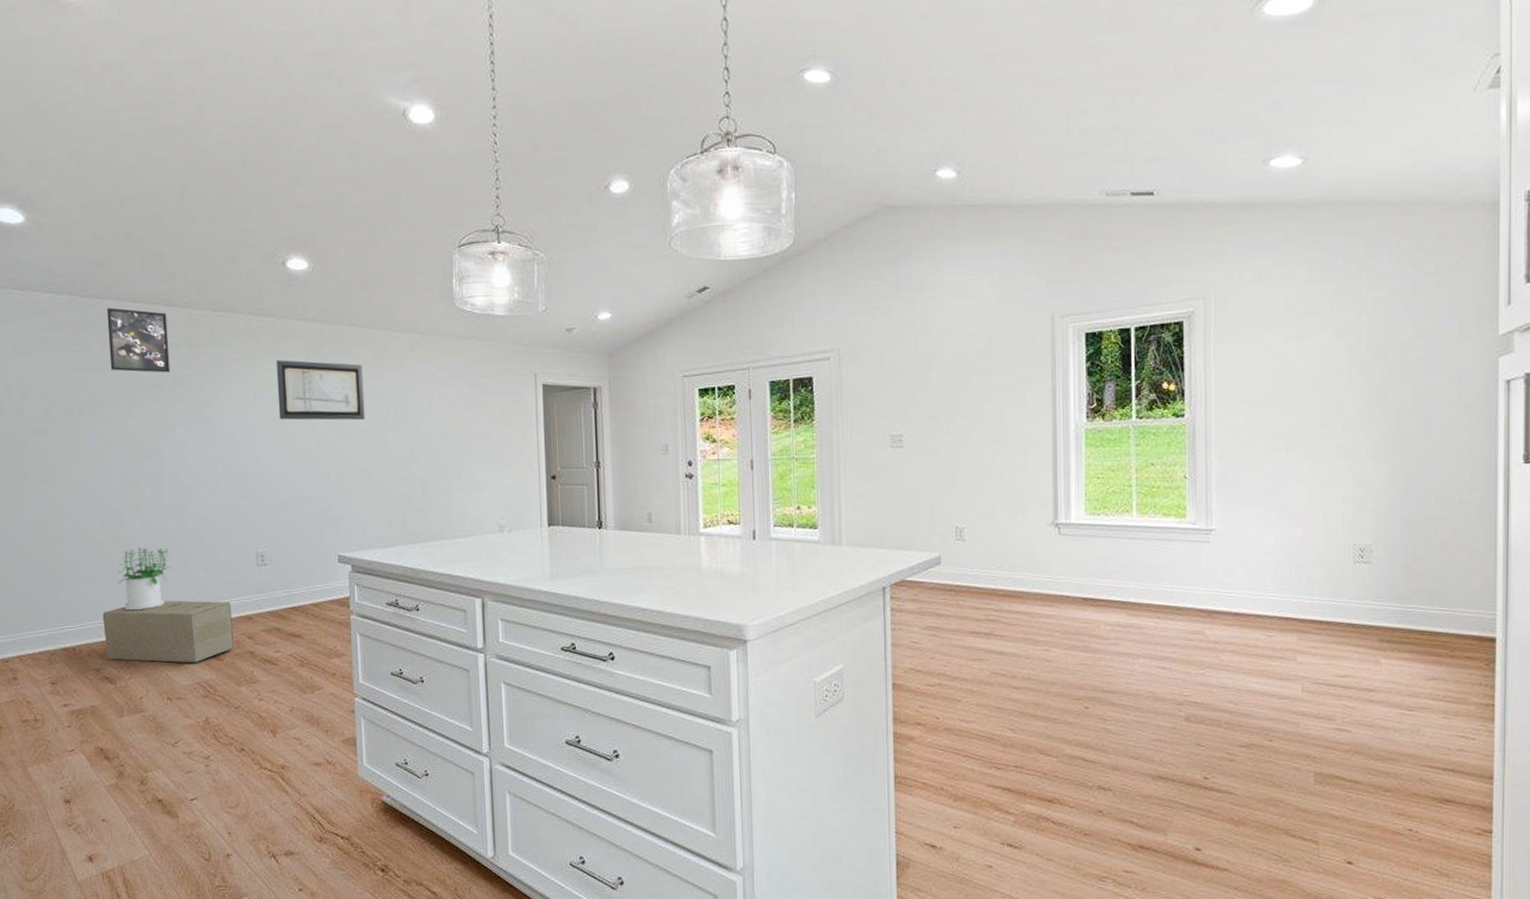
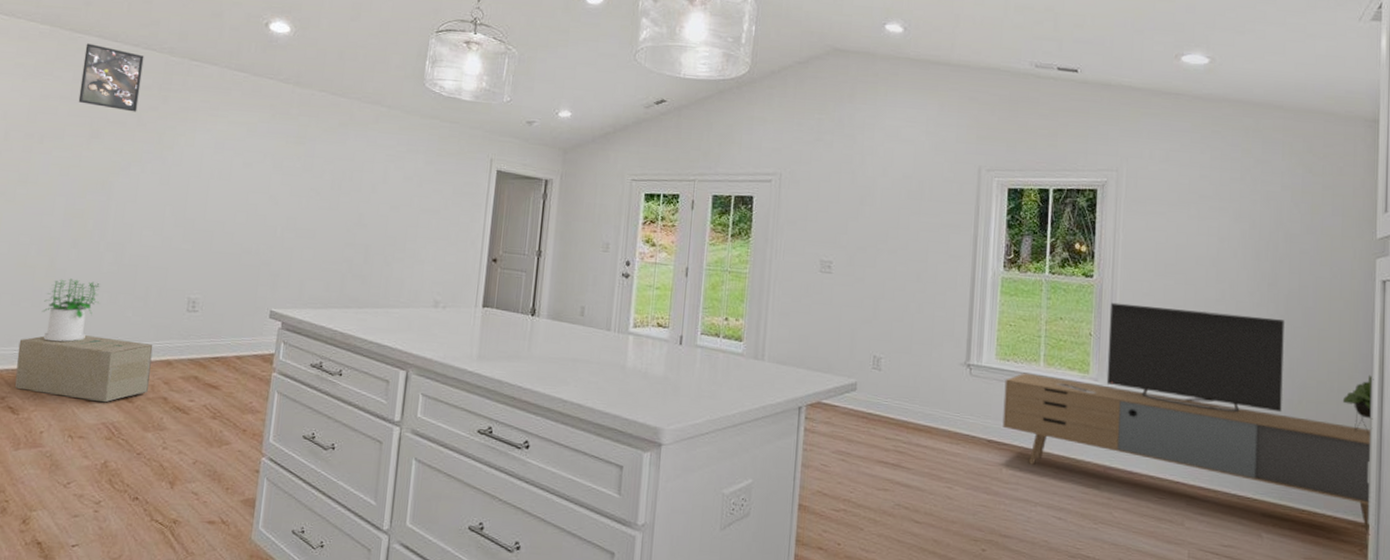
wall art: present [276,360,365,421] -> none [235,114,326,182]
media console: none [1096,435,1499,649] -> present [1002,302,1374,535]

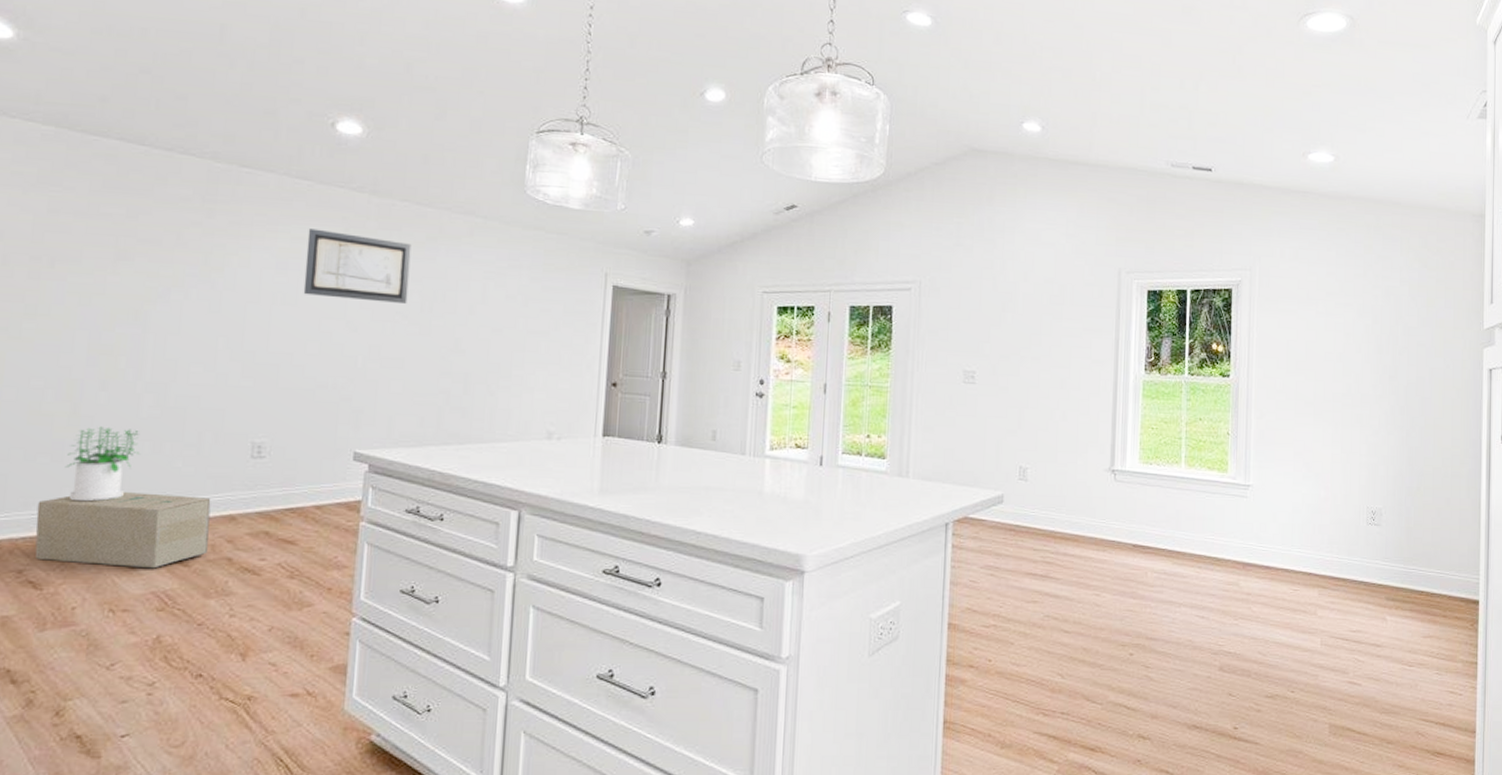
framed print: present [78,43,144,112] -> none [98,147,181,229]
wall art: none [235,114,326,182] -> present [303,228,412,305]
media console: present [1002,302,1374,535] -> none [1147,401,1482,611]

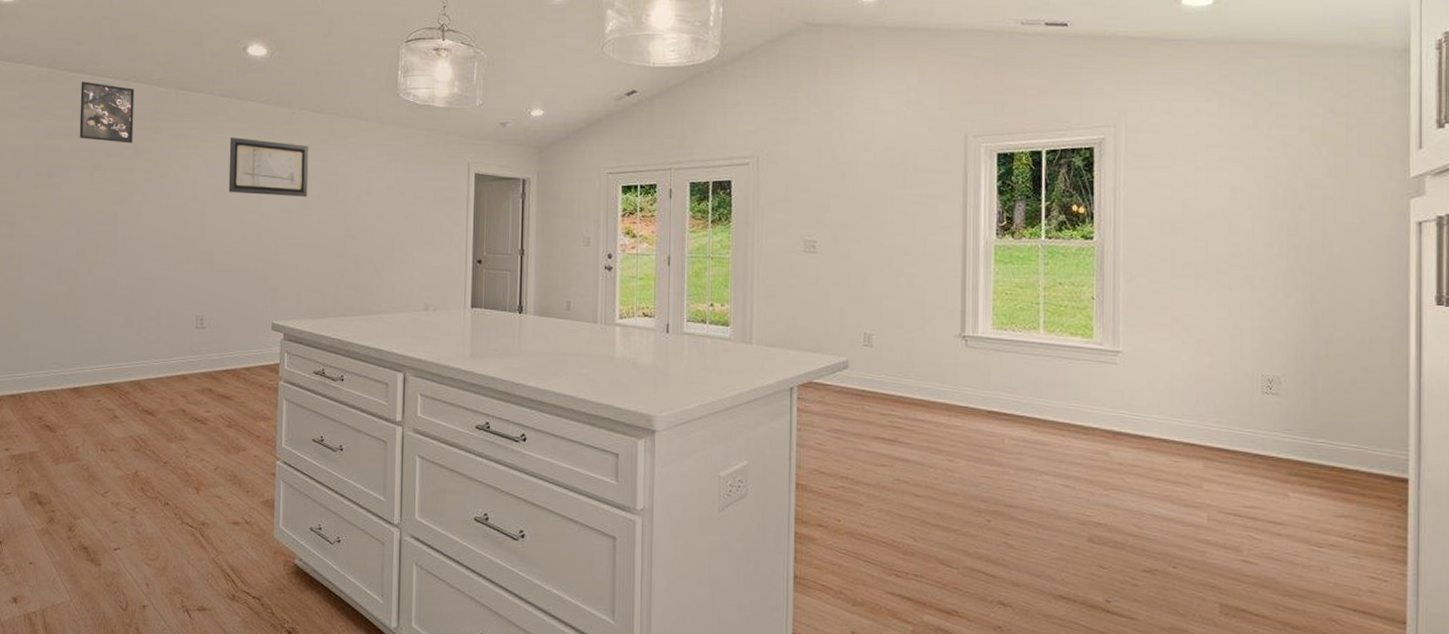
cardboard box: present [34,492,211,569] -> none [49,356,169,418]
potted plant: present [64,426,140,501] -> none [66,304,117,363]
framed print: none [98,147,181,229] -> present [79,81,135,143]

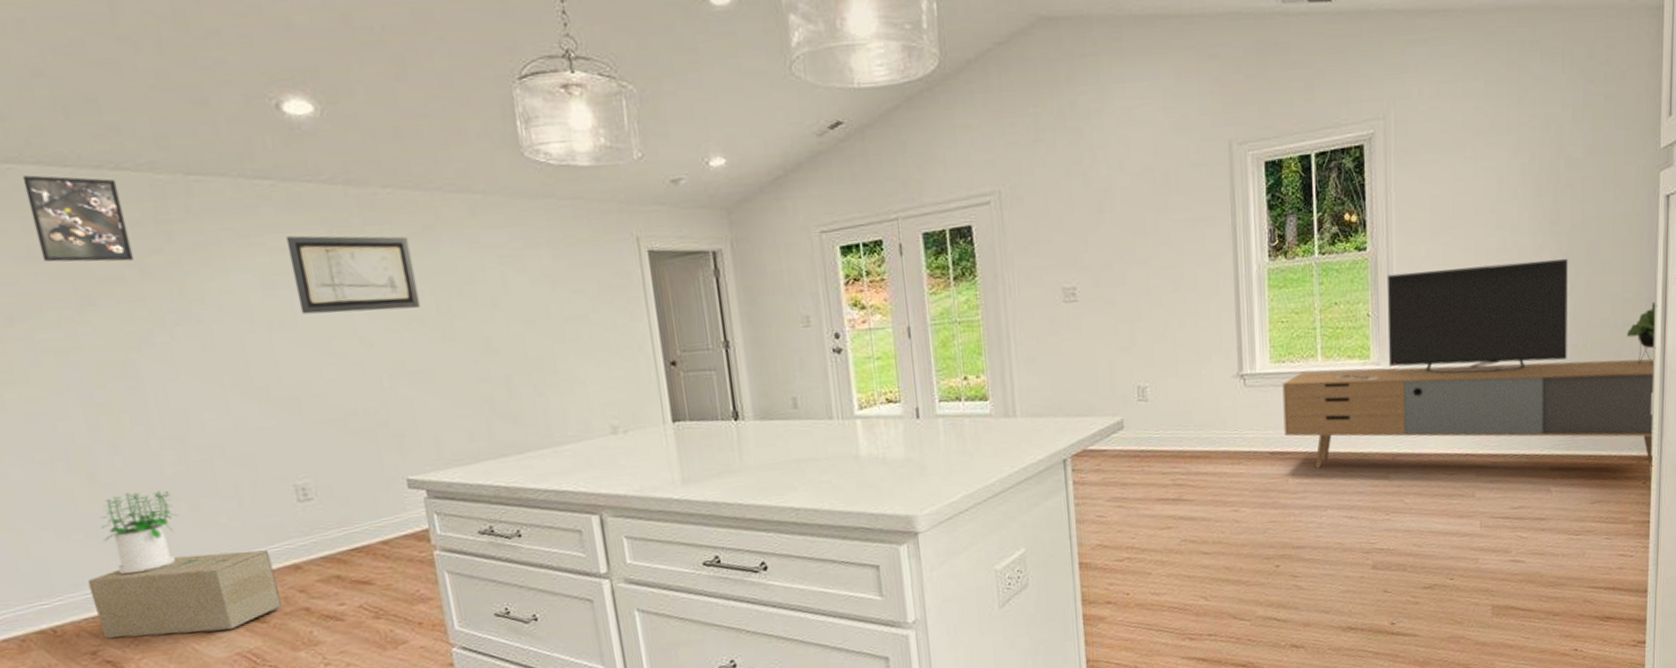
cardboard box: none [49,356,169,418] -> present [87,550,283,639]
potted plant: none [66,304,117,363] -> present [101,491,179,574]
media console: none [1002,264,1411,490] -> present [1282,259,1657,469]

